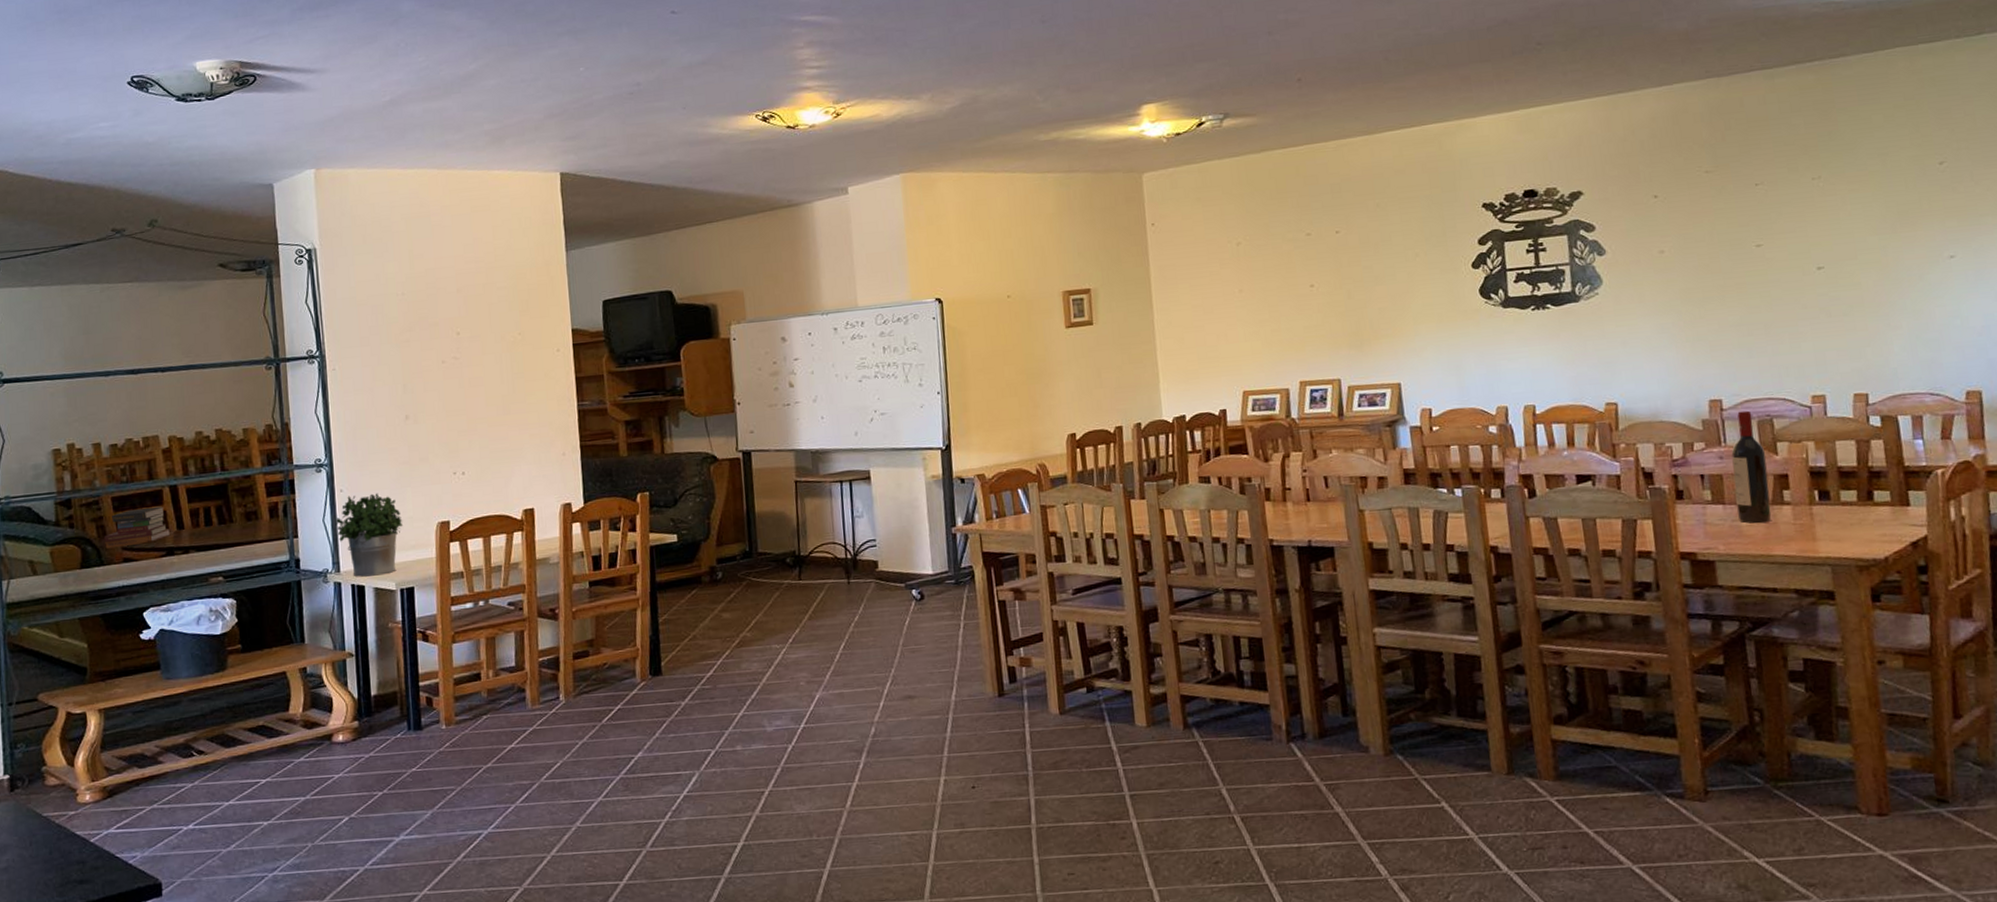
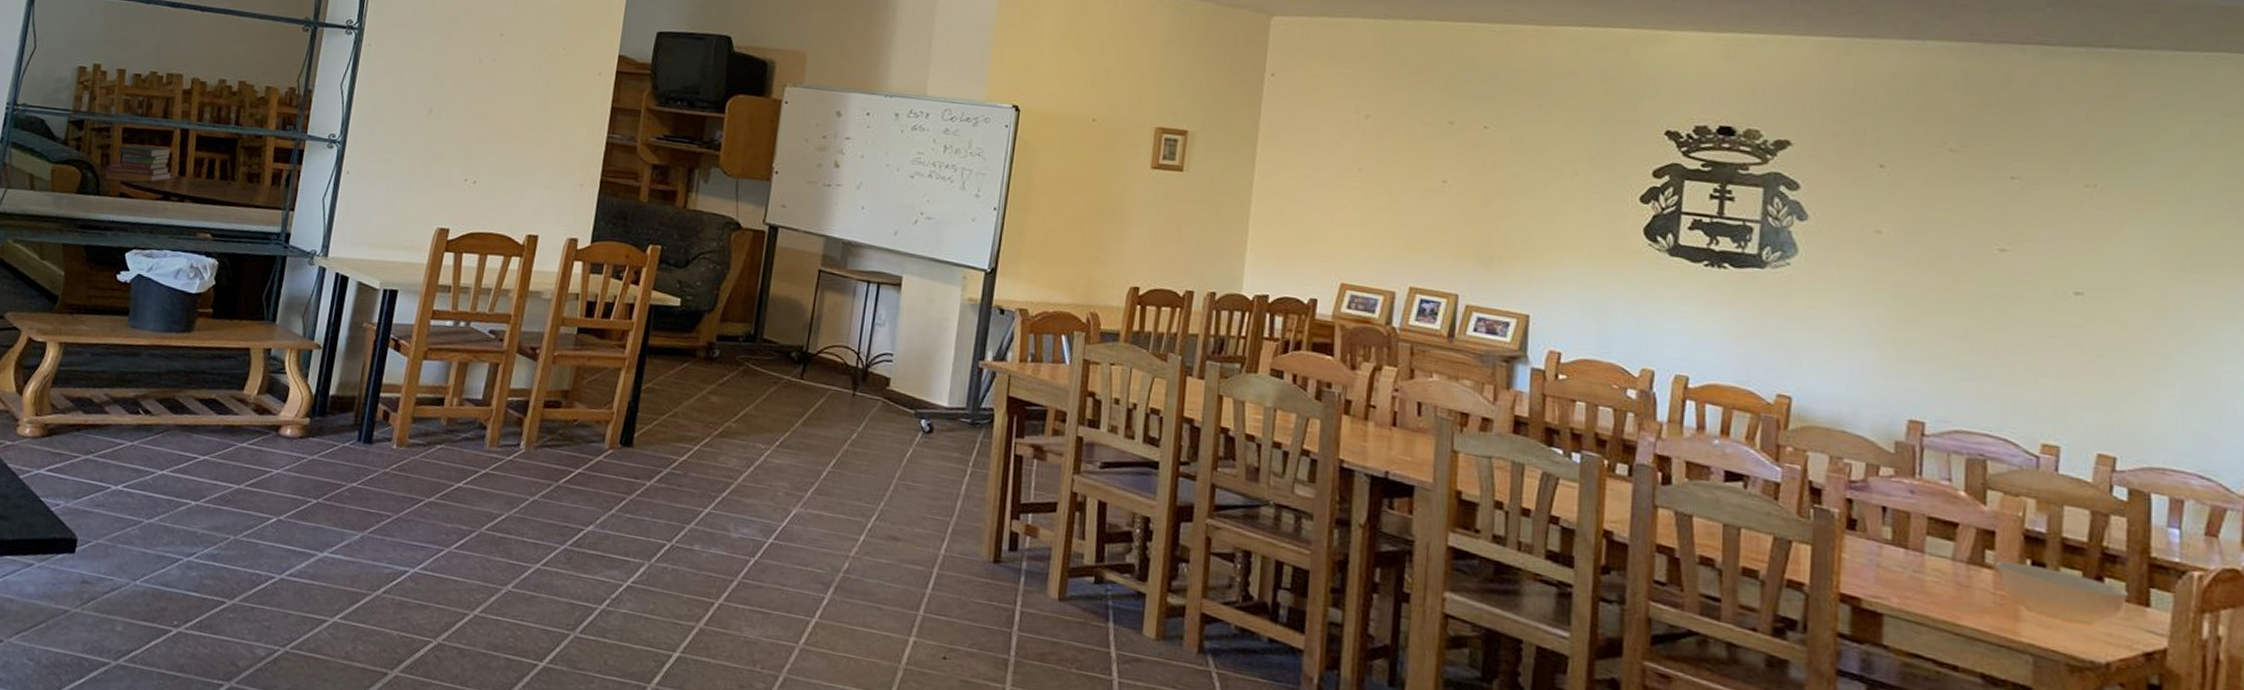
potted plant: present [335,493,404,577] -> none [334,179,402,270]
wine bottle: present [1731,410,1772,524] -> none [1921,441,1971,585]
bowl: none [1792,493,1893,534] -> present [1996,561,2129,627]

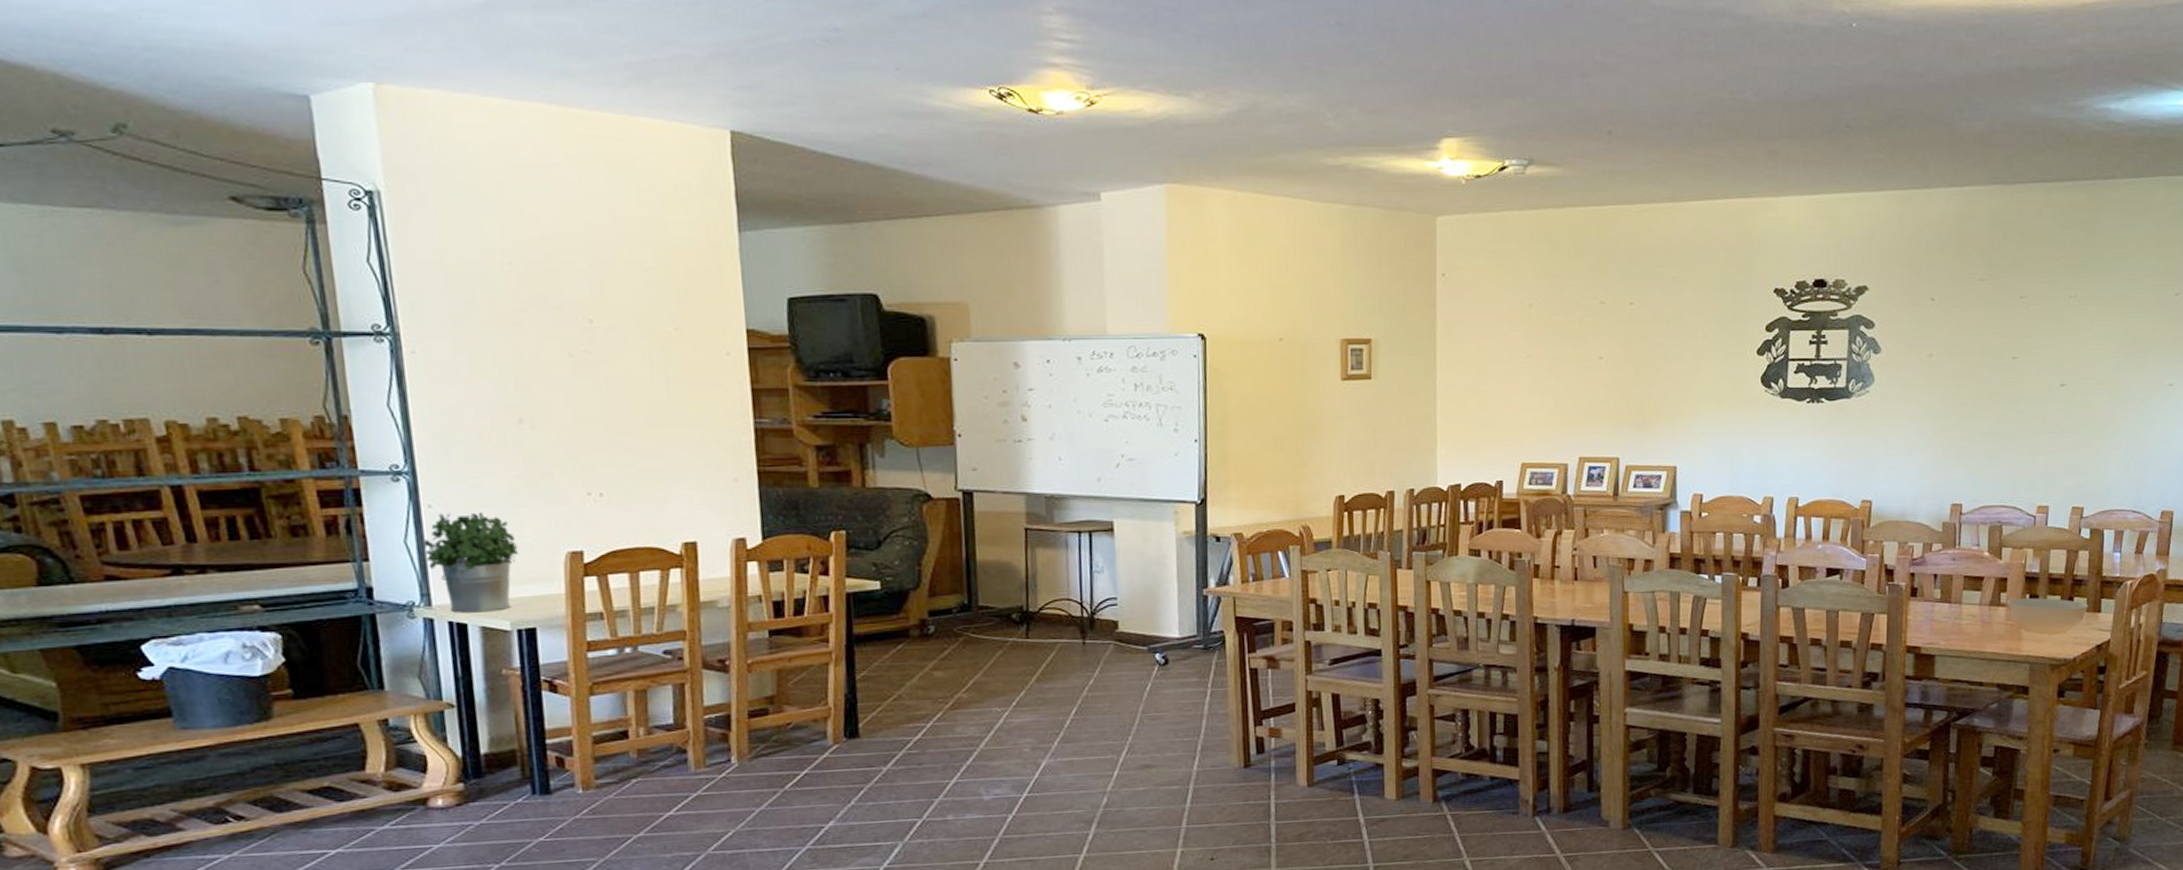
books: present [105,144,171,184] -> none [72,511,178,562]
potted plant: none [334,179,402,270] -> present [422,512,520,613]

